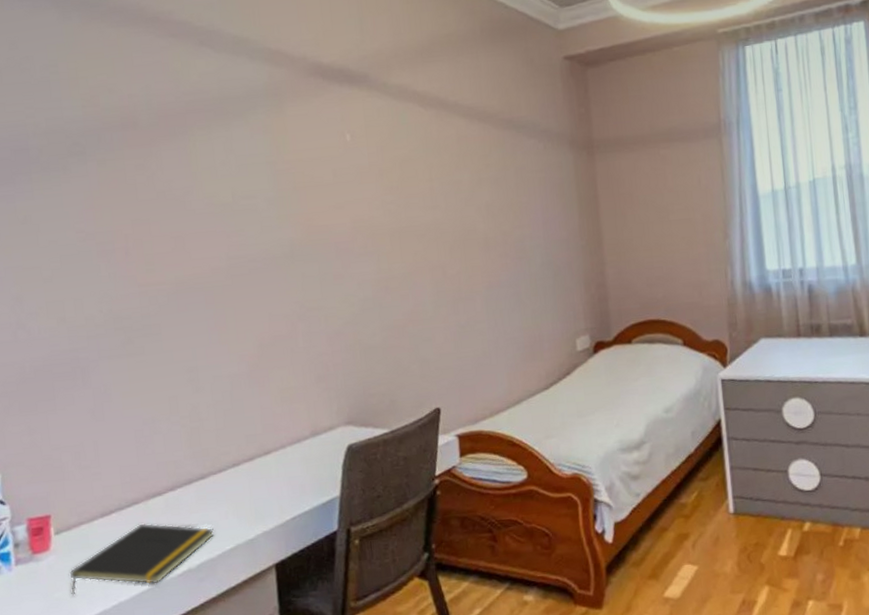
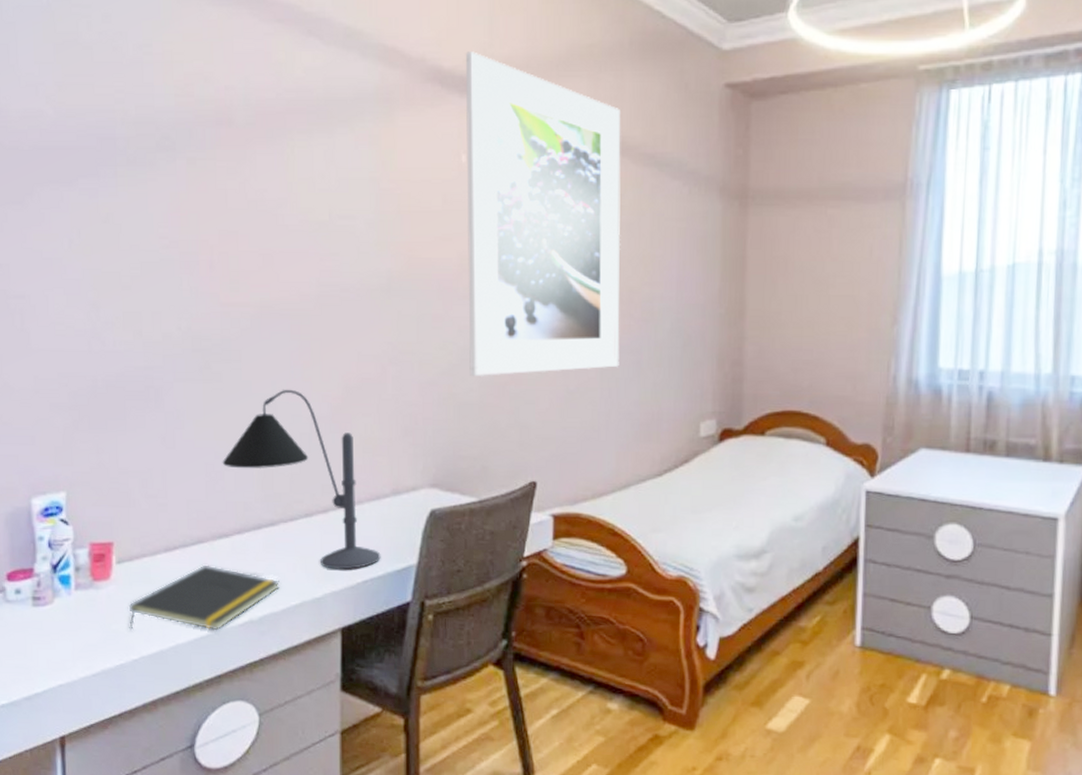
desk lamp: none [150,353,306,511] -> present [222,389,381,570]
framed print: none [342,48,502,323] -> present [465,51,621,376]

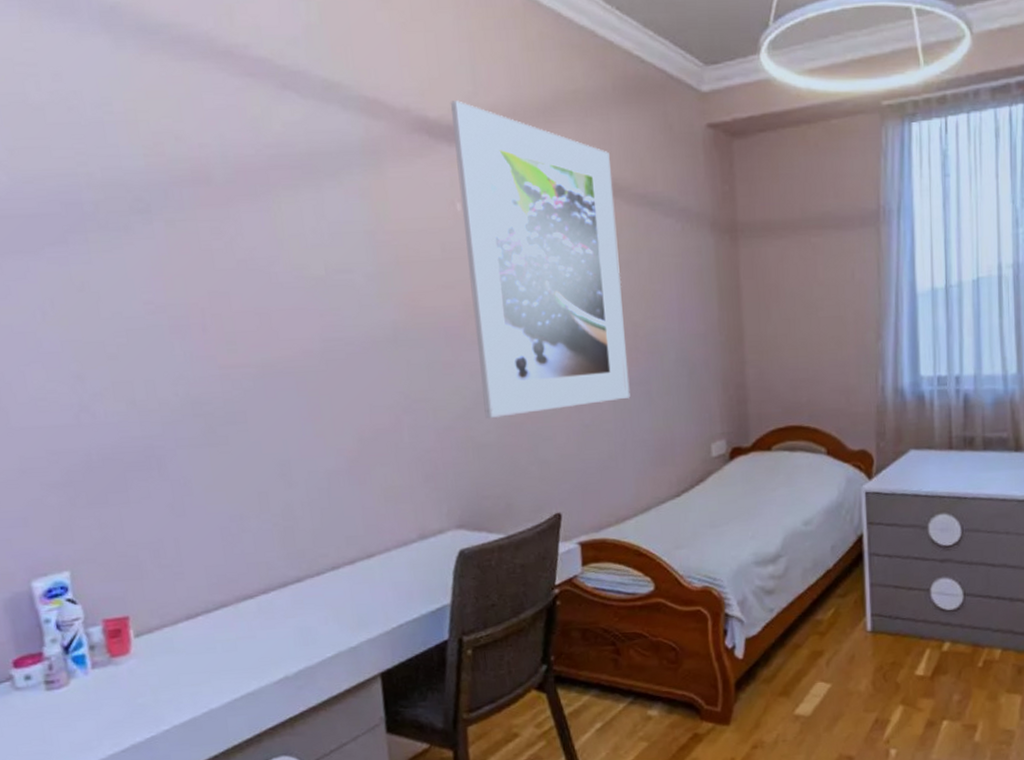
notepad: present [128,564,280,631] -> none [153,627,313,701]
desk lamp: present [222,389,381,570] -> none [238,446,414,618]

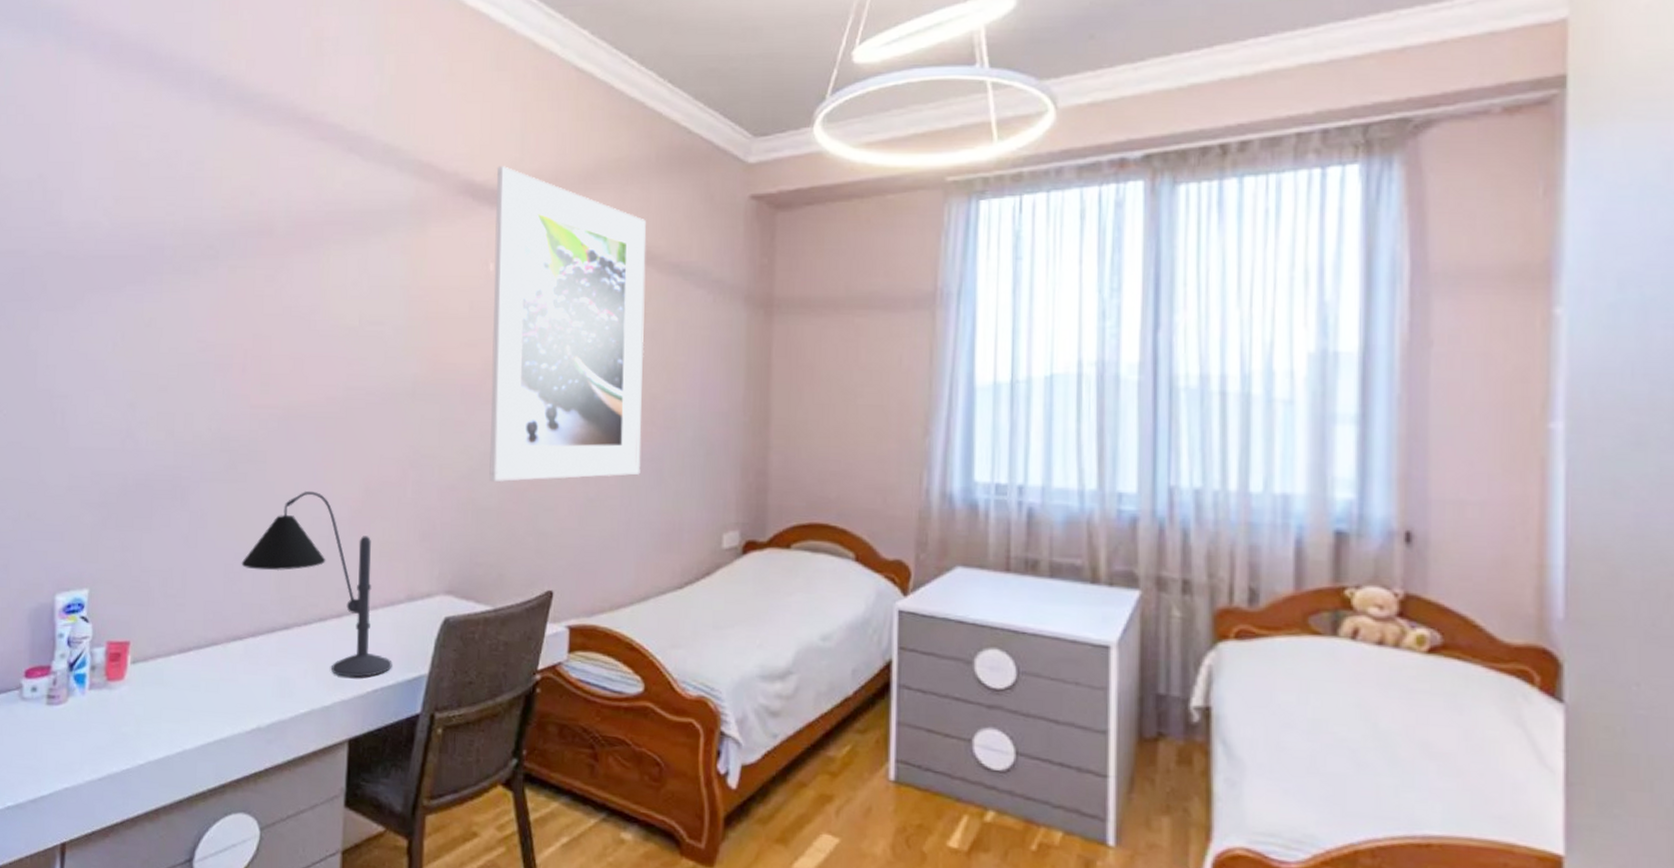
desk lamp: none [238,446,414,618] -> present [241,490,392,678]

